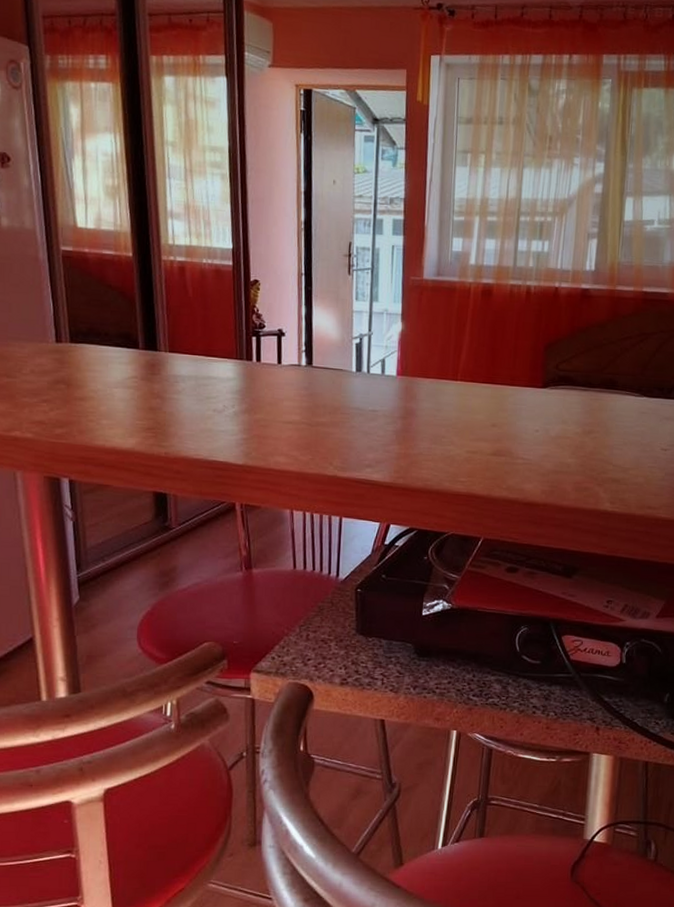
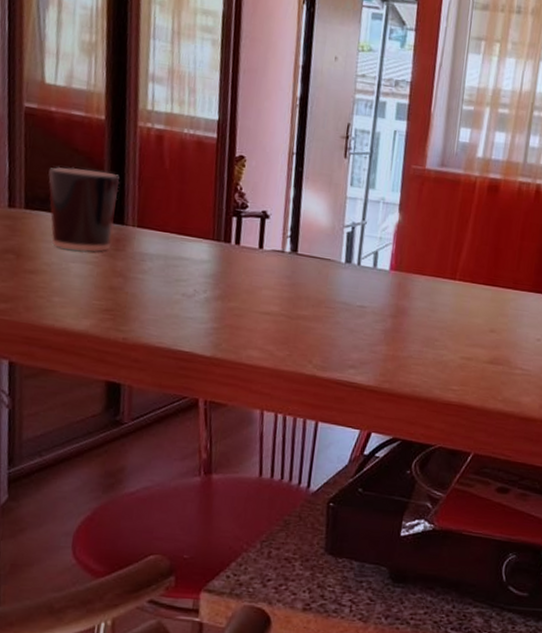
mug: none [88,302,150,377] -> present [48,166,120,252]

